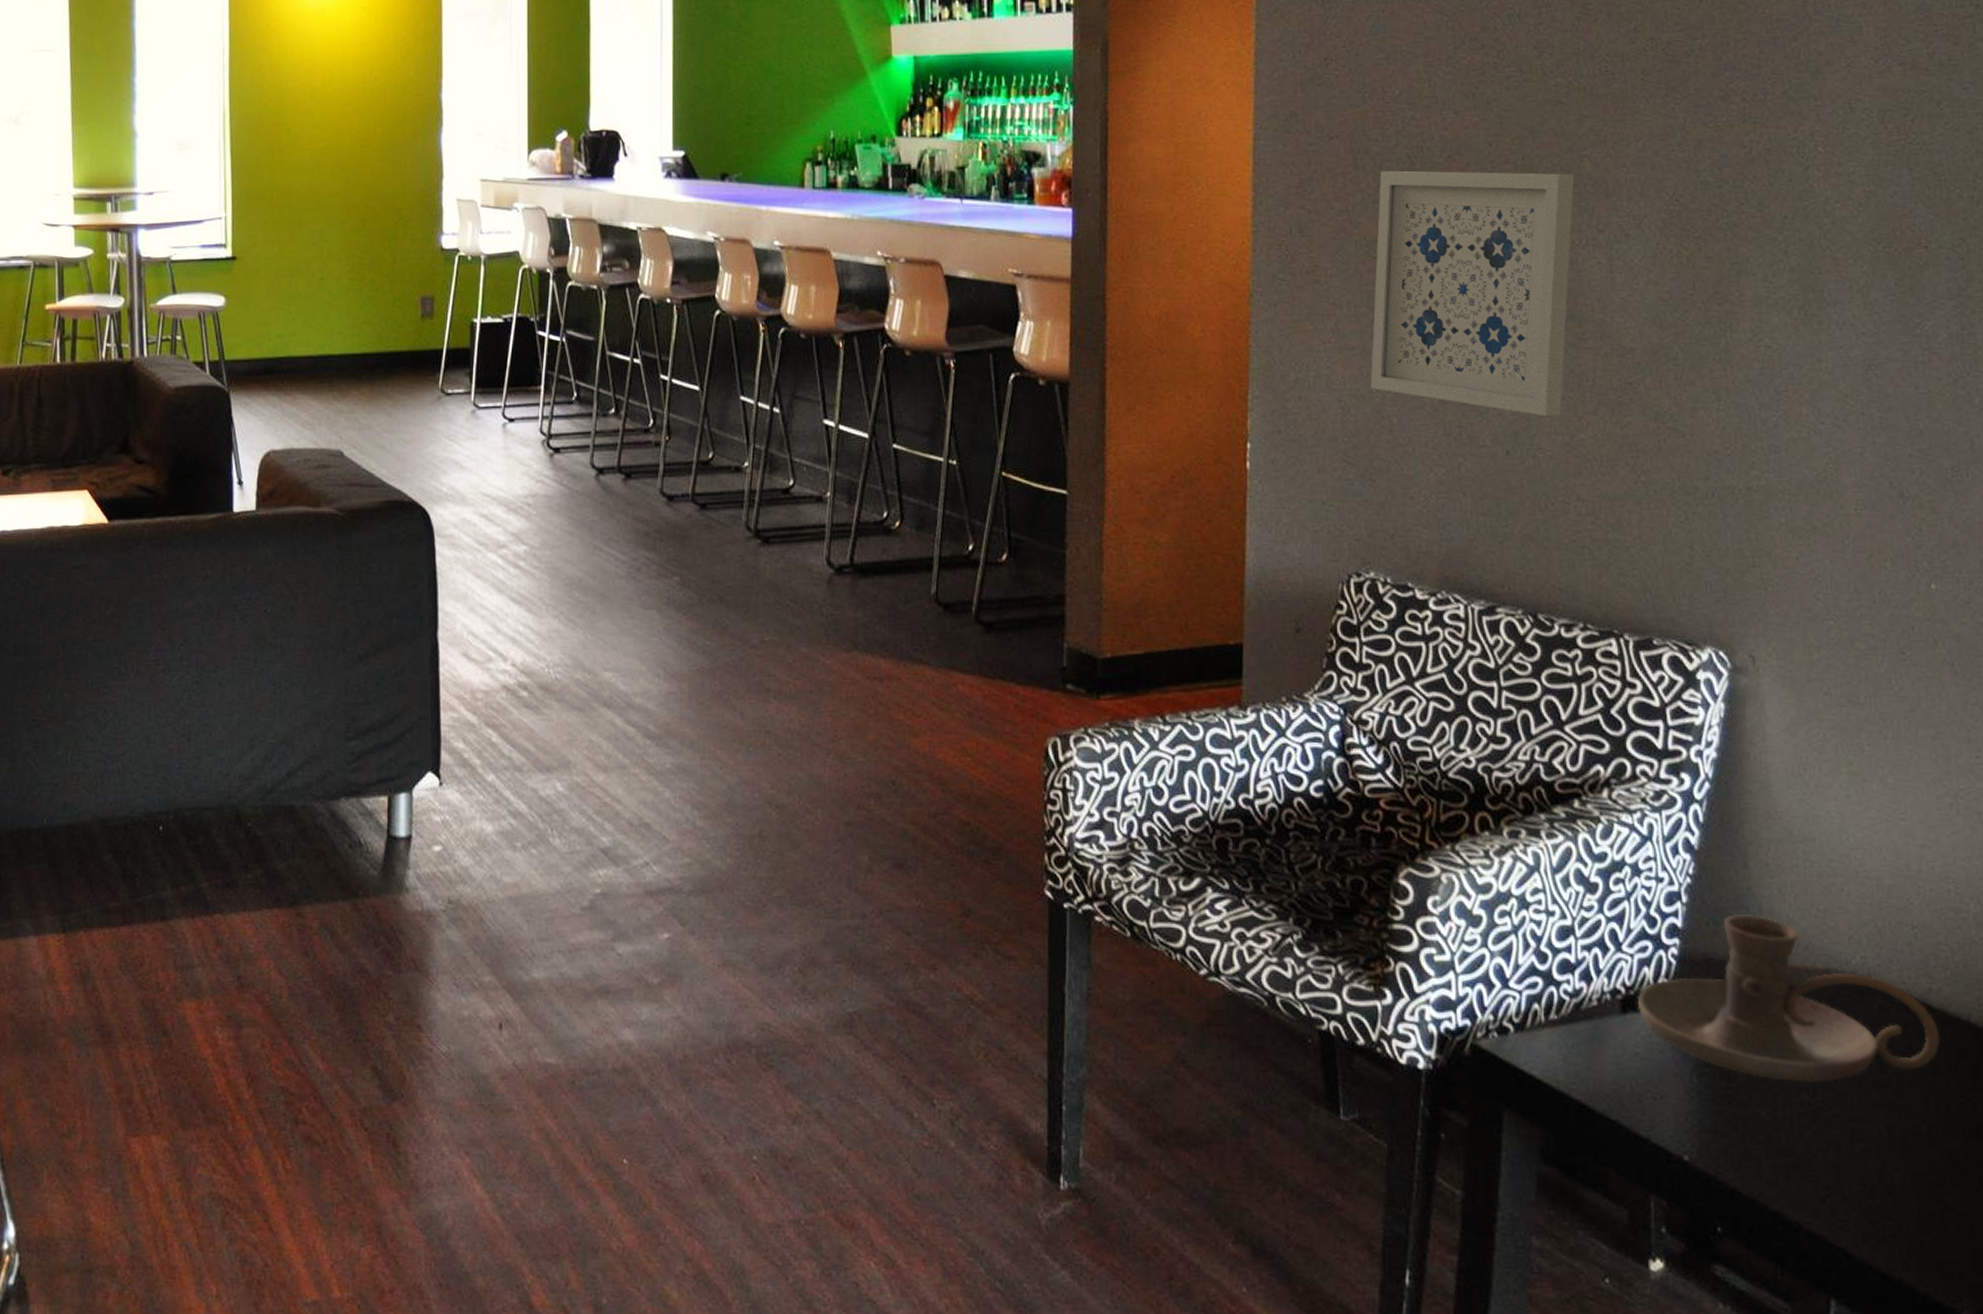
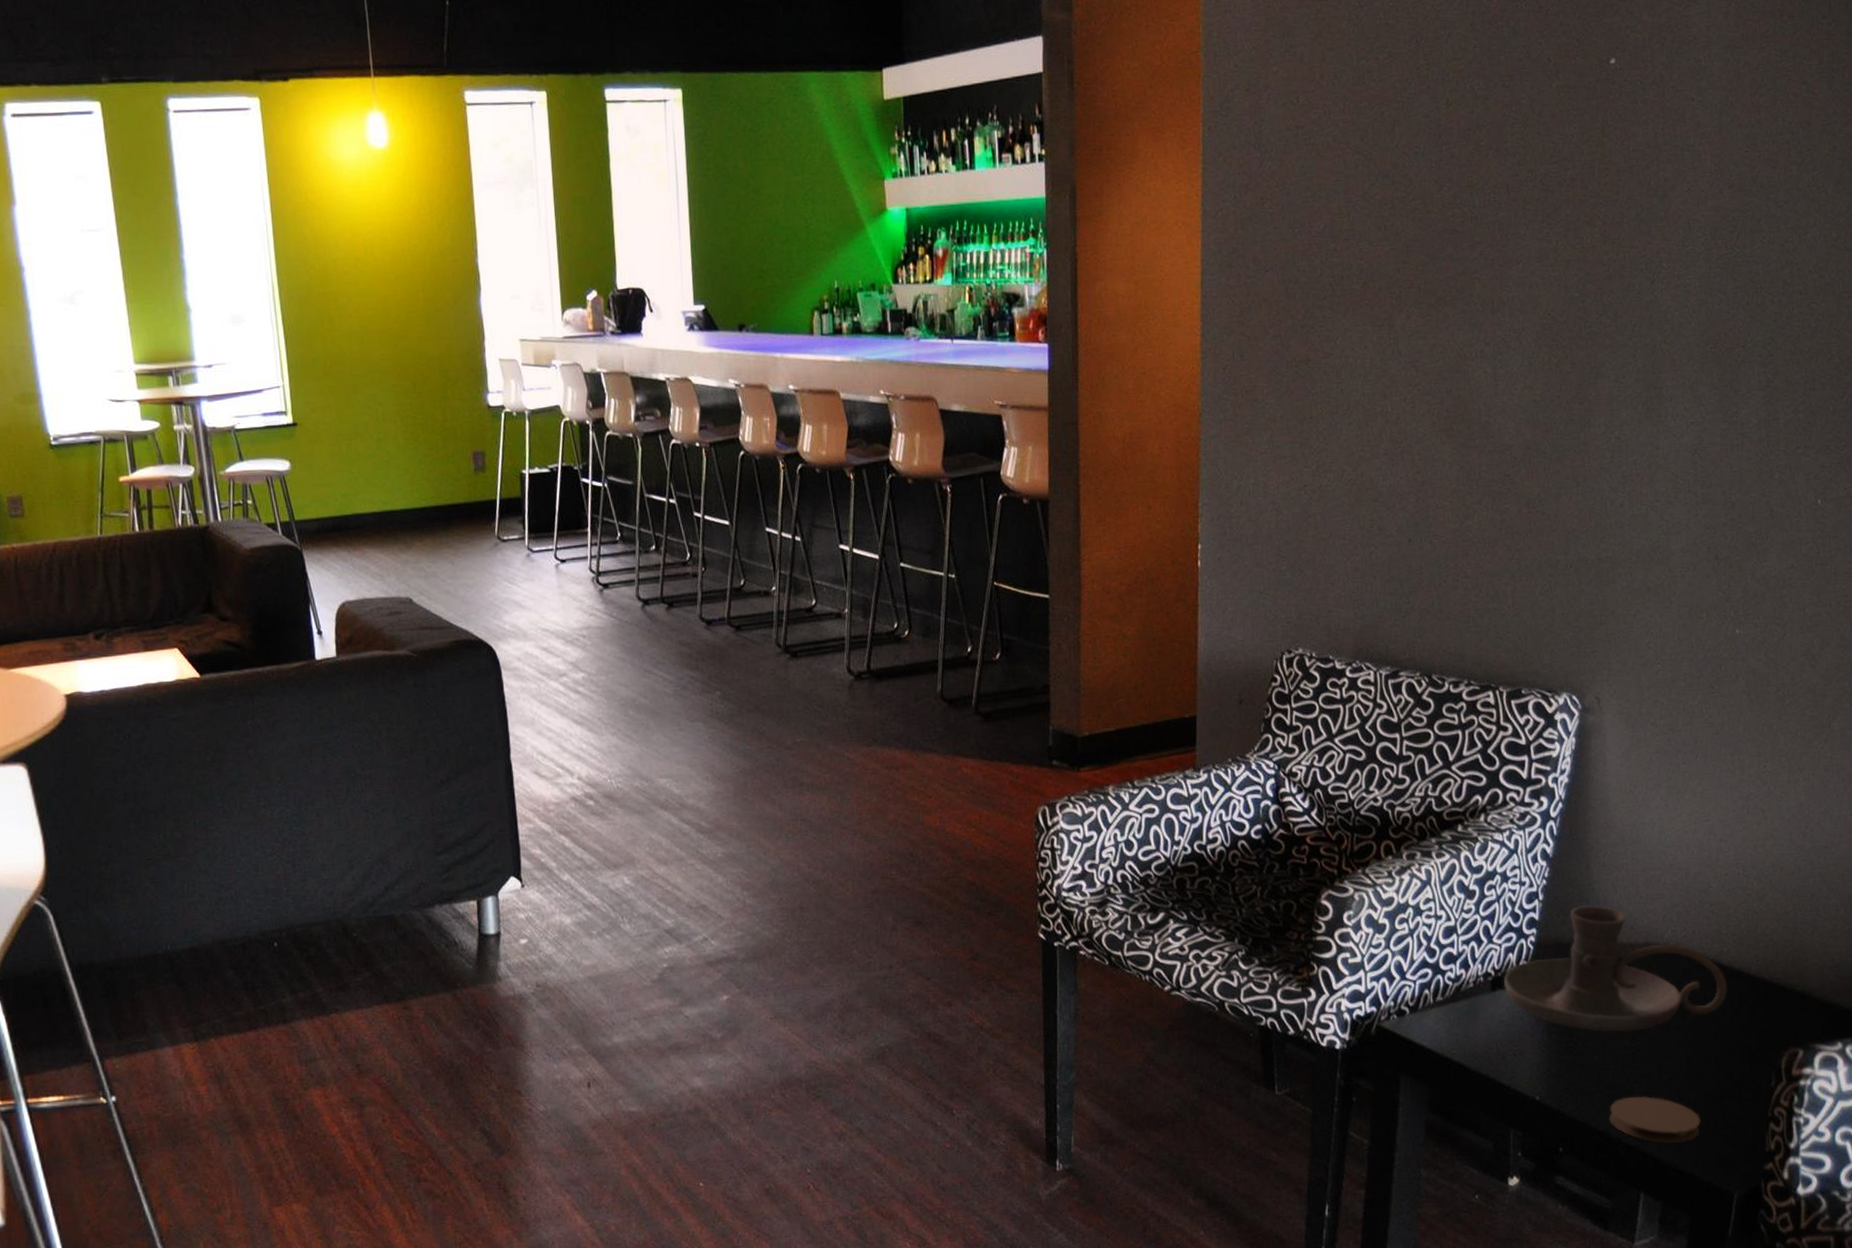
wall art: present [1370,170,1575,417] -> none [1299,294,1467,508]
coaster: none [1784,1168,1911,1238] -> present [1609,1095,1701,1144]

